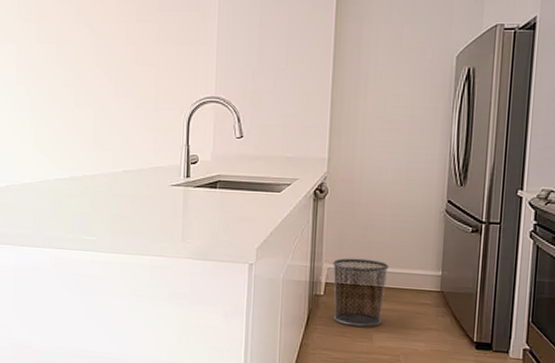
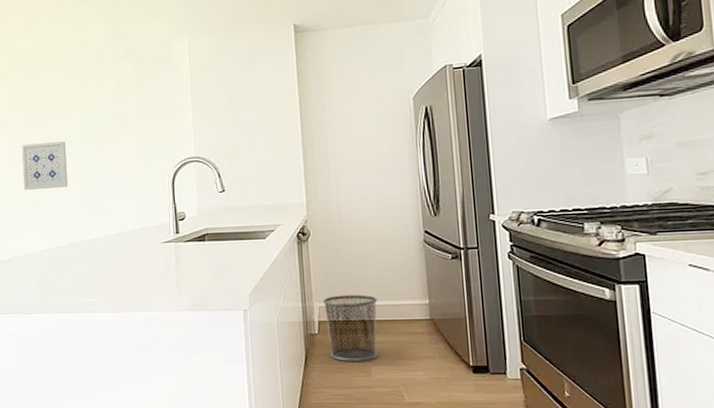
wall art: none [26,64,75,116] -> present [21,141,68,191]

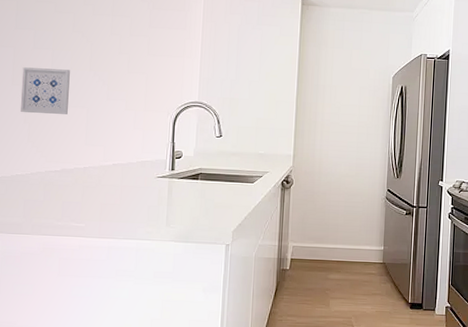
waste bin: present [322,294,378,362] -> none [296,237,342,296]

